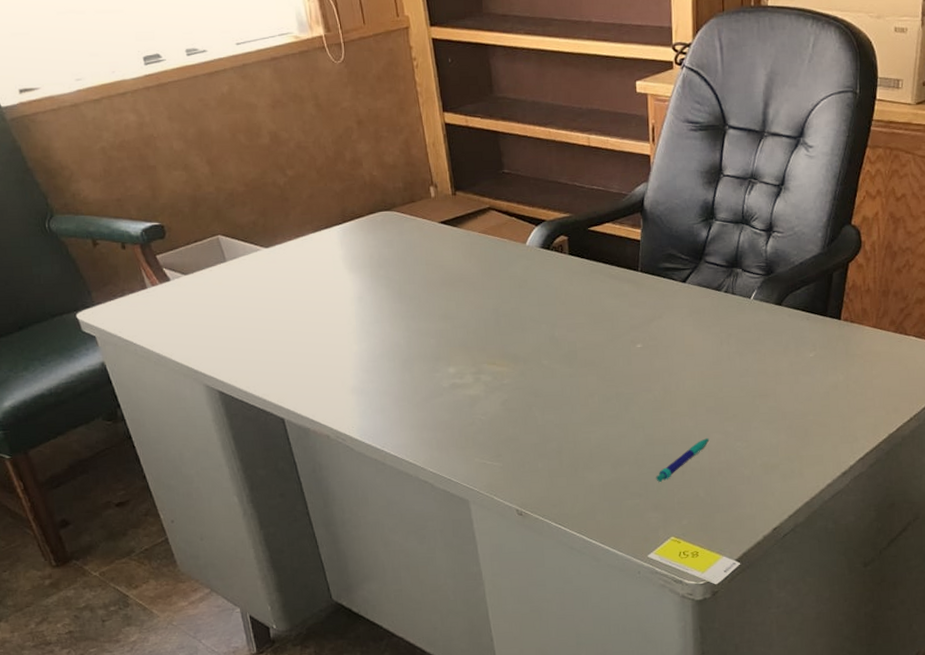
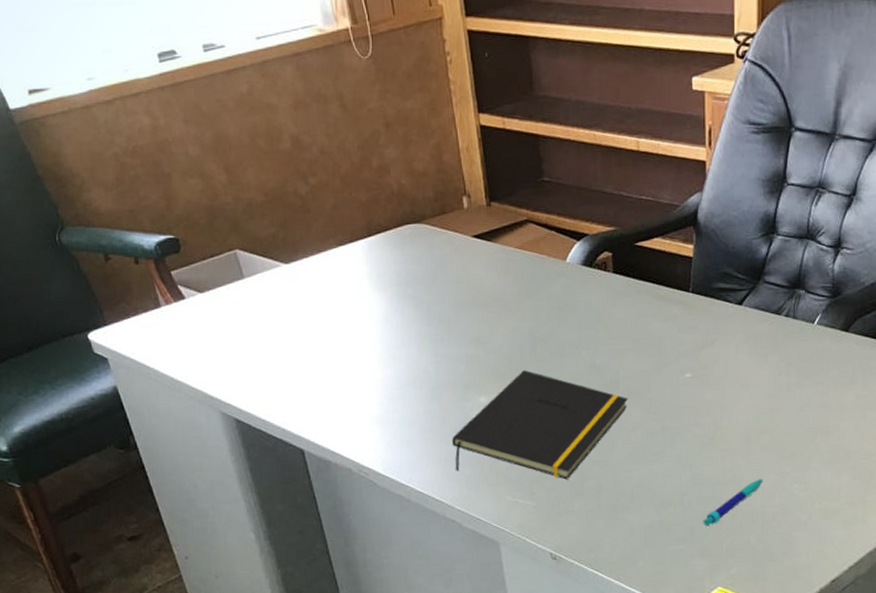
notepad: none [424,343,585,442] -> present [452,370,628,480]

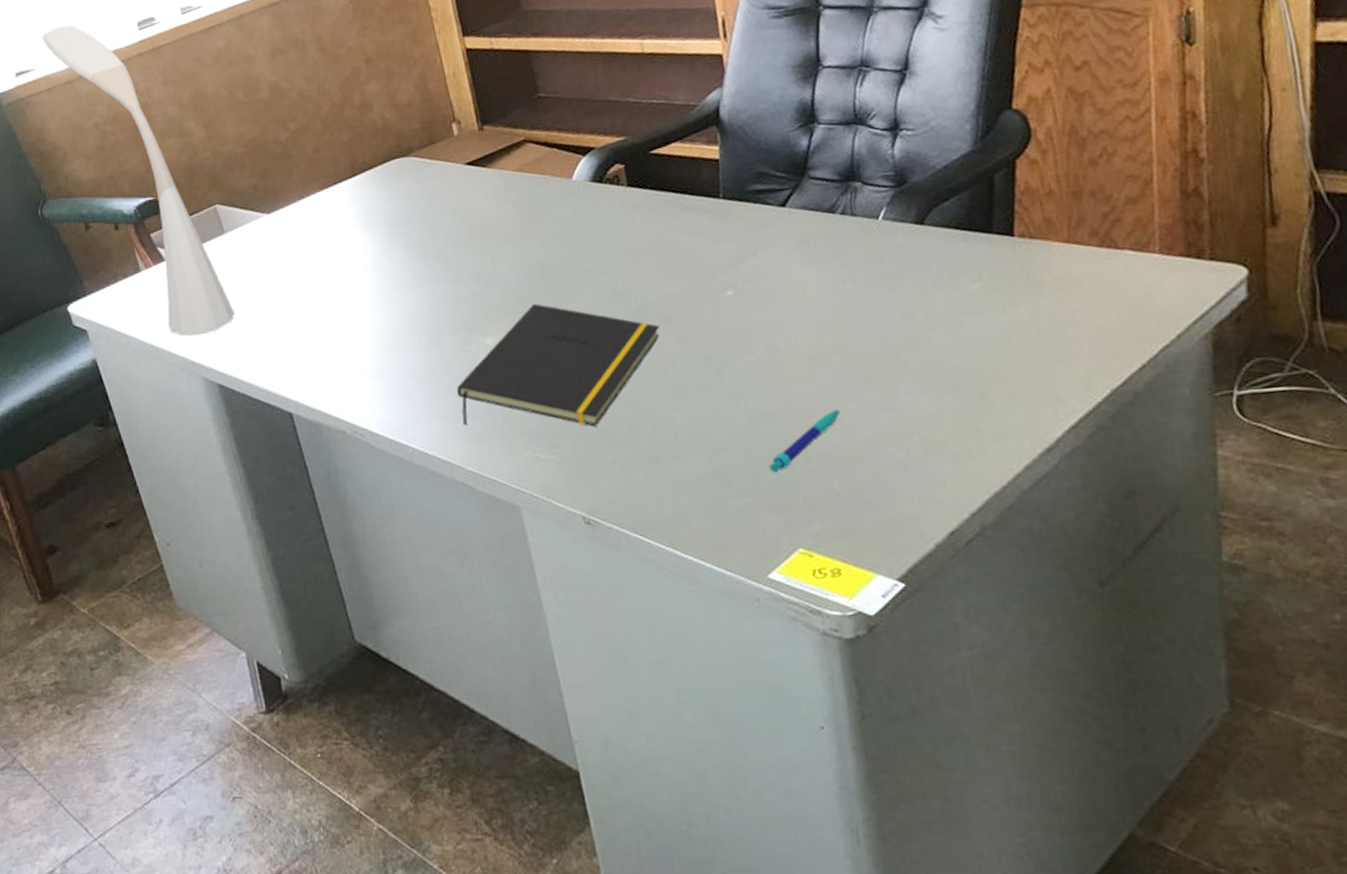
desk lamp: none [56,46,252,373] -> present [42,24,235,336]

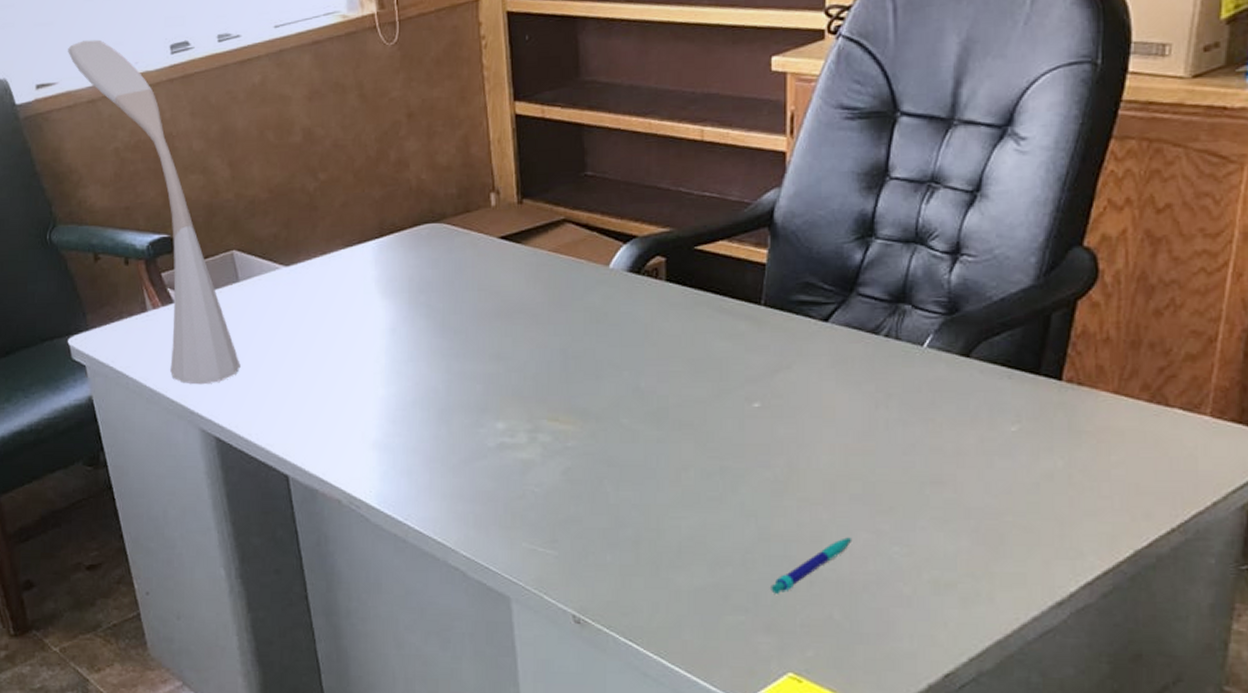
notepad: present [457,304,660,427] -> none [461,393,678,526]

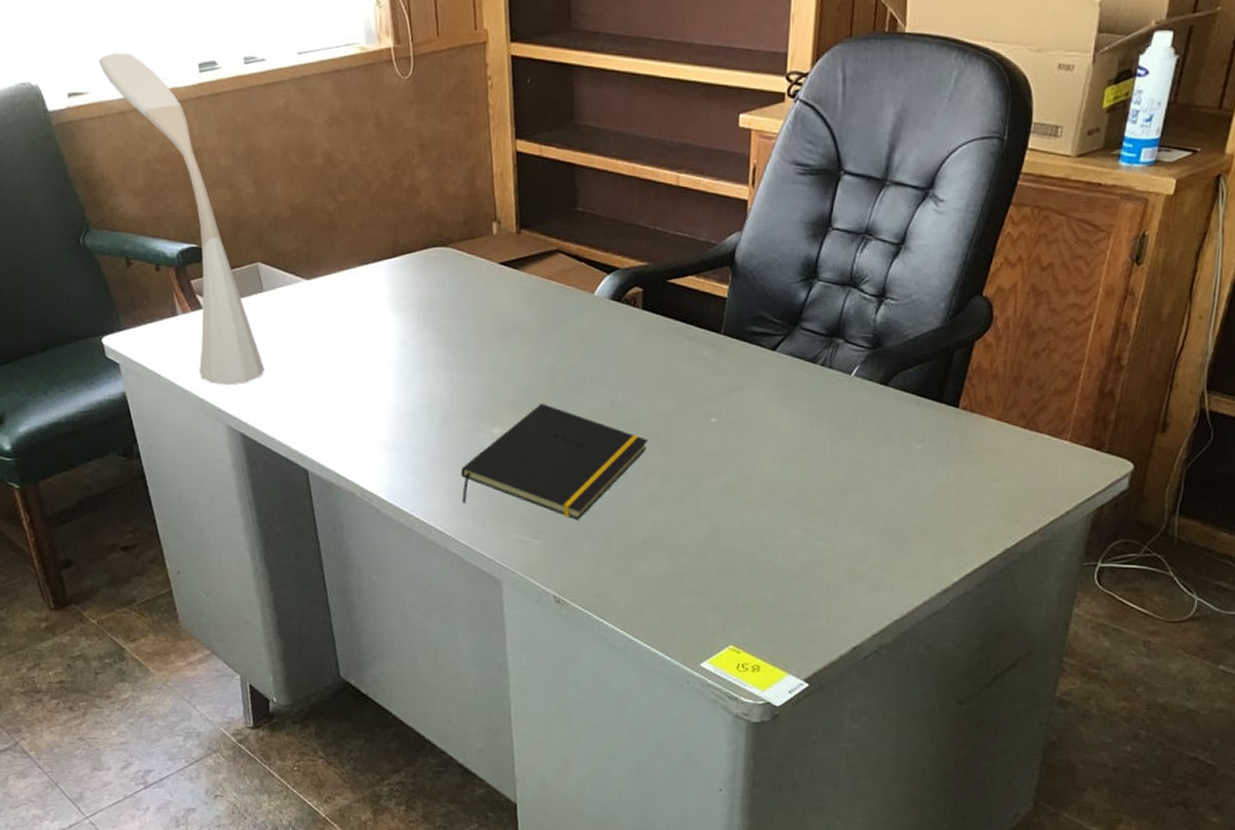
notepad: none [461,393,678,526] -> present [461,404,648,520]
pen: present [771,537,853,594] -> none [718,534,786,580]

